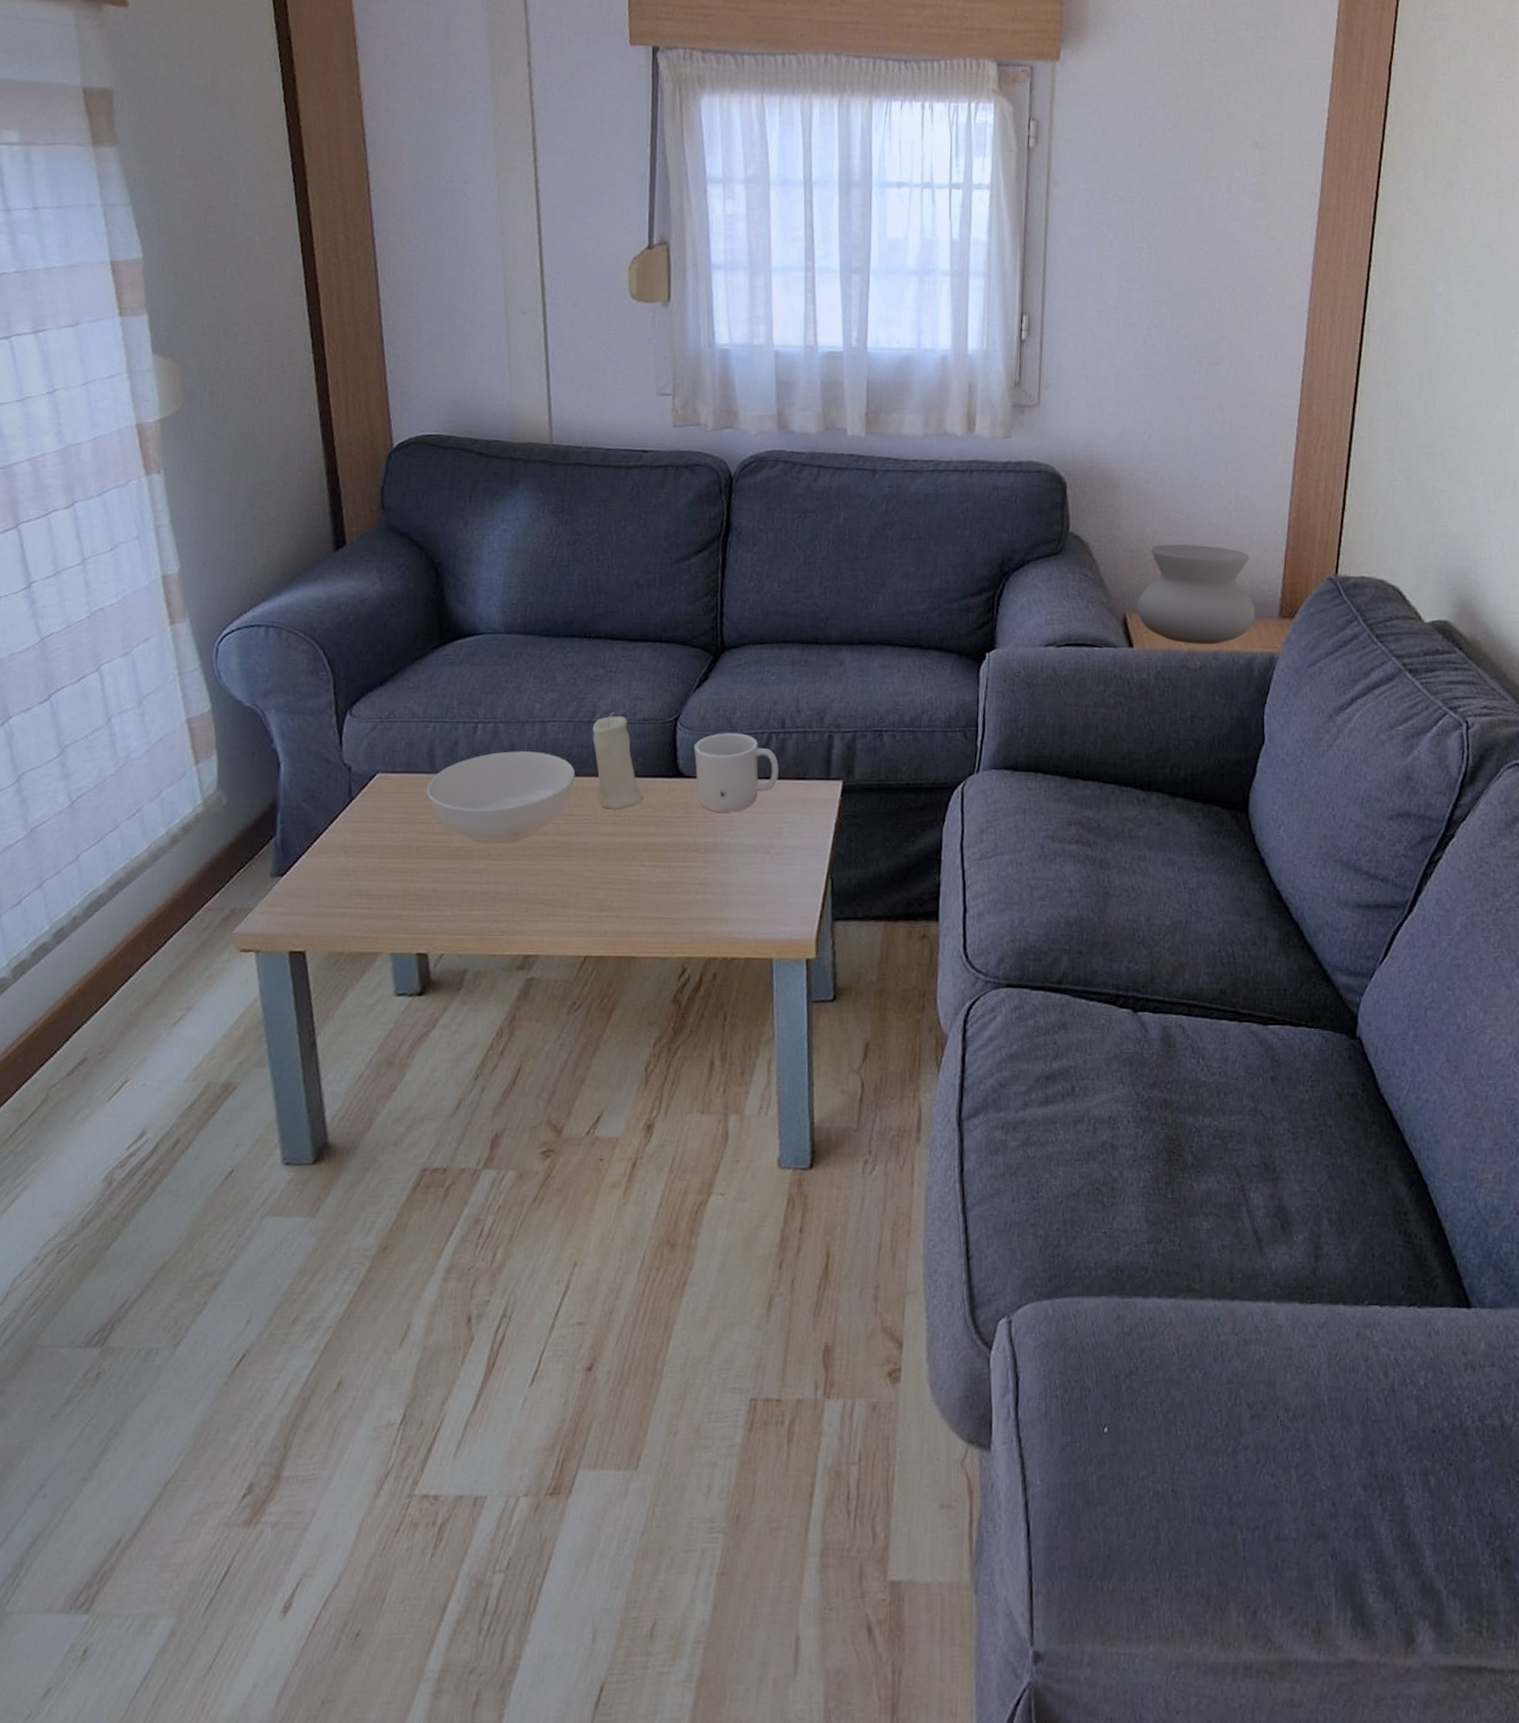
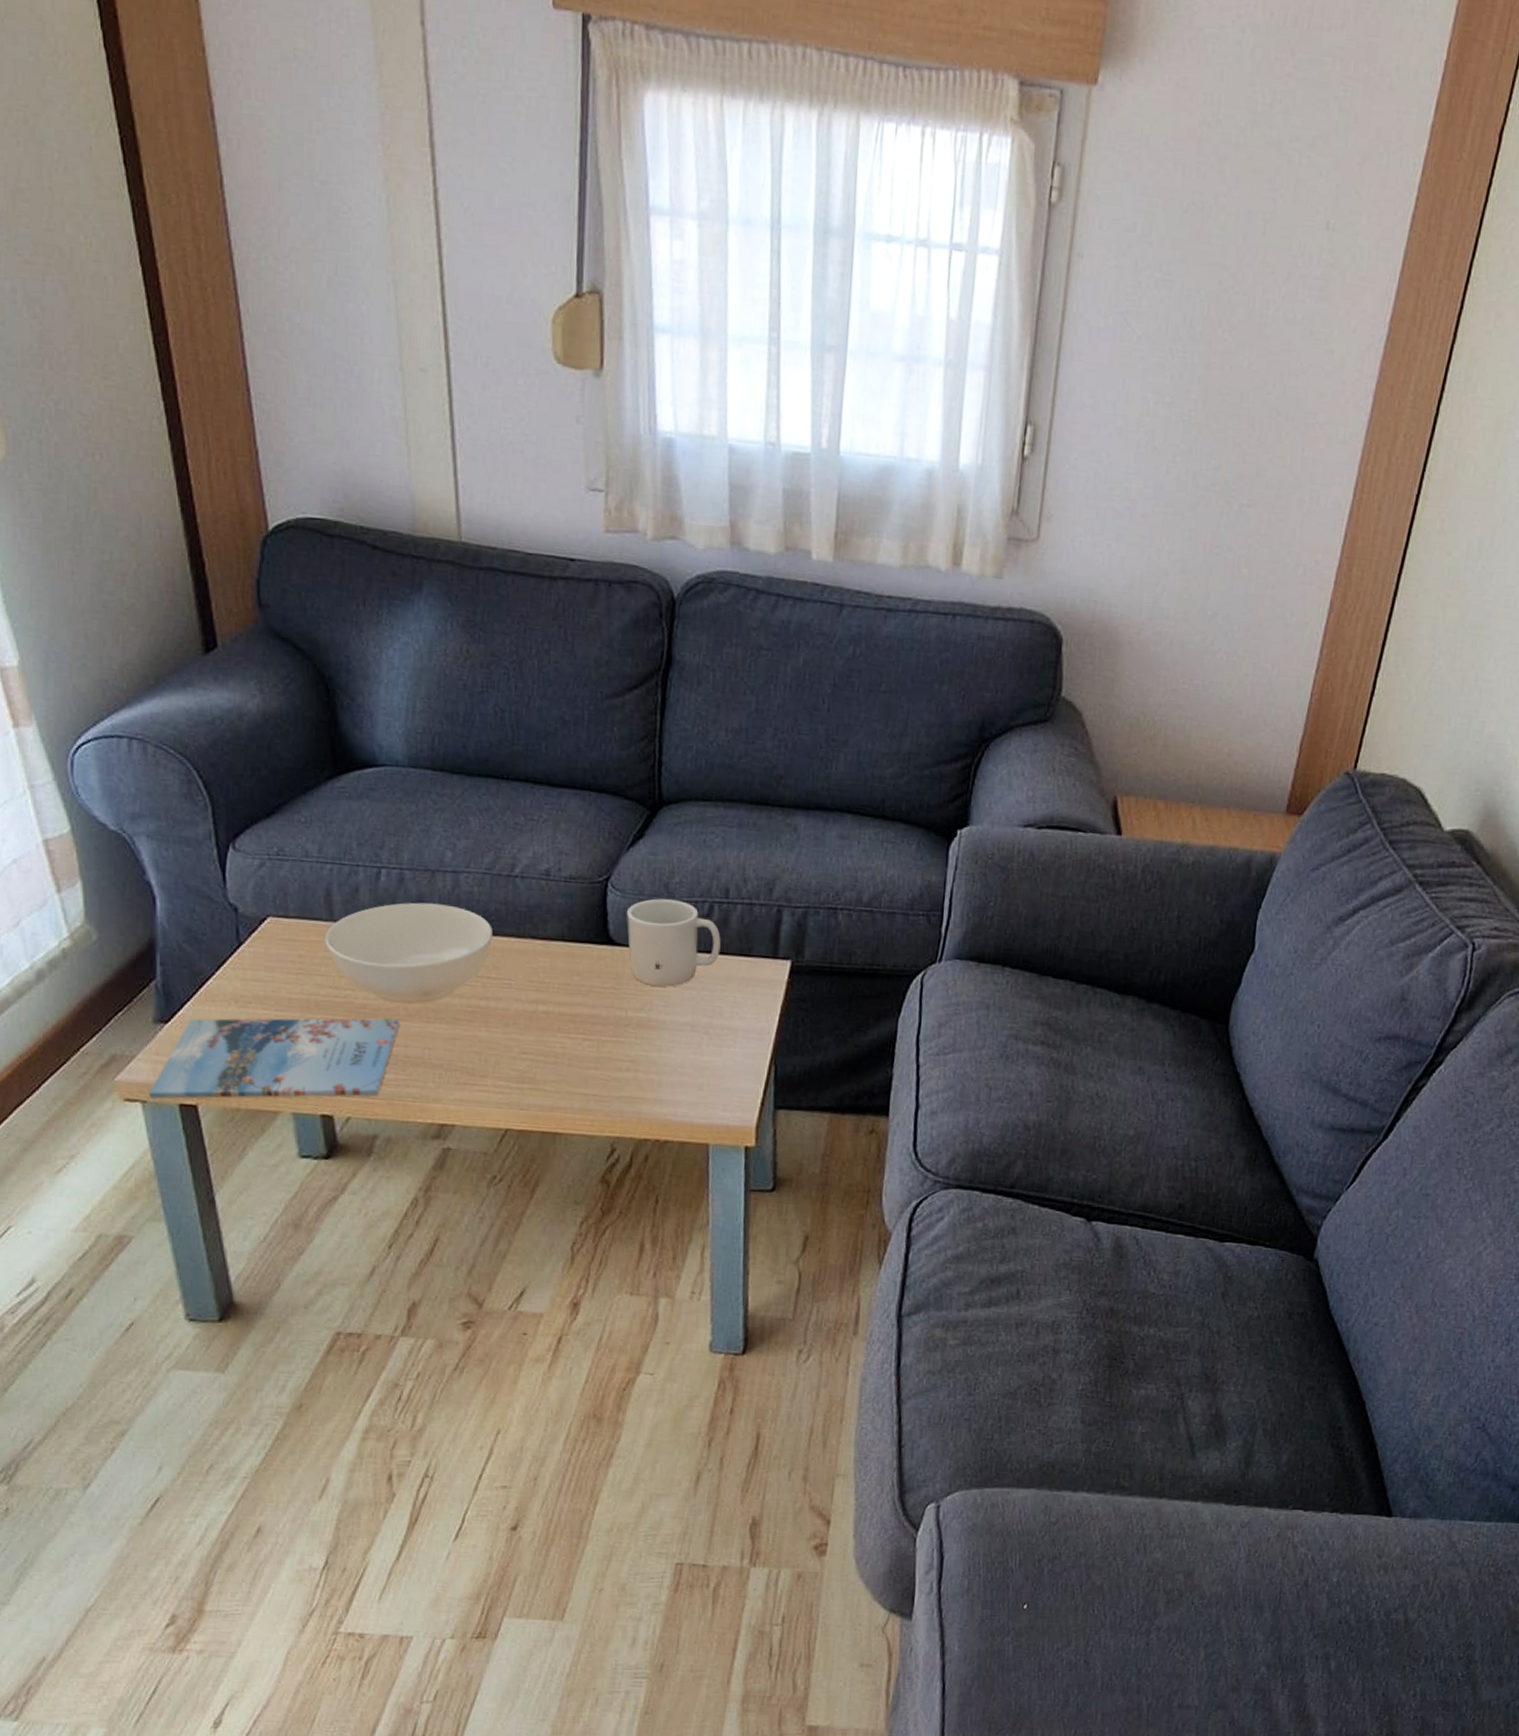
magazine: none [262,858,491,948] -> present [148,1018,400,1099]
candle: present [592,711,644,809] -> none [511,866,570,975]
vase: present [1136,544,1255,644] -> none [1128,719,1261,838]

